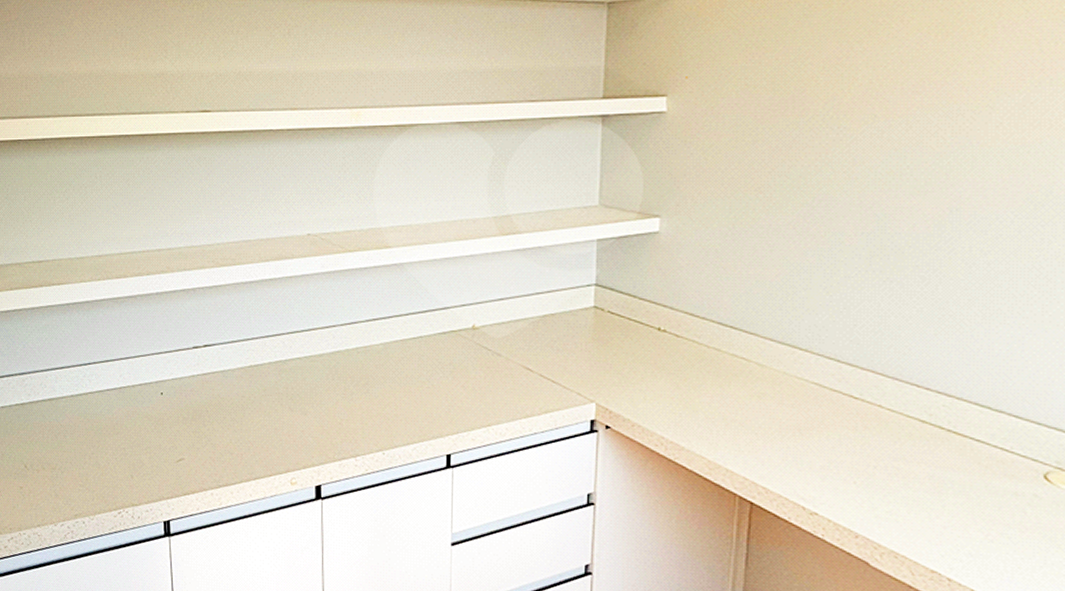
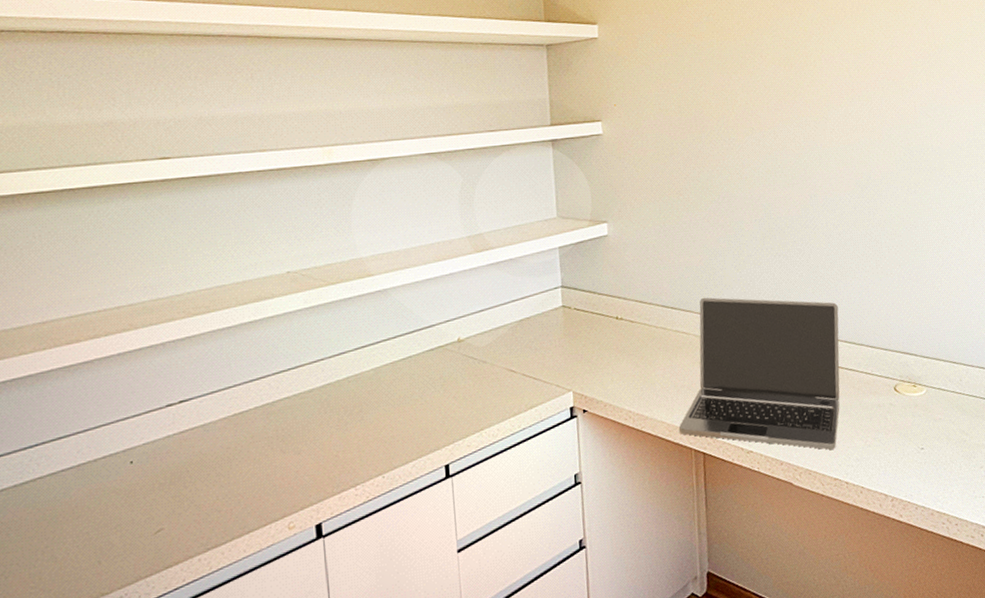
laptop: none [723,320,971,534] -> present [679,297,840,450]

